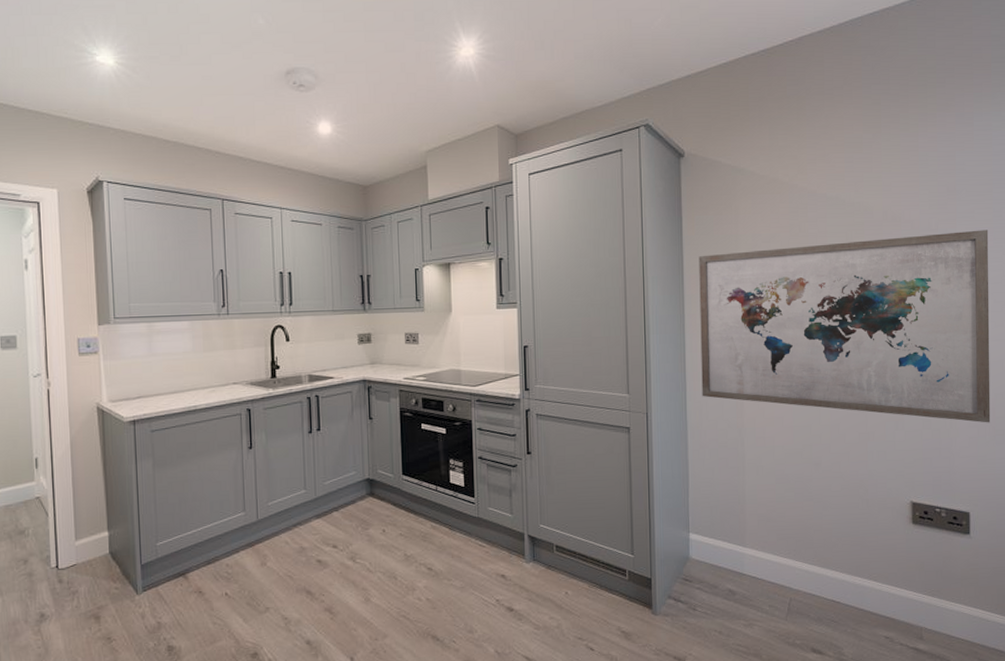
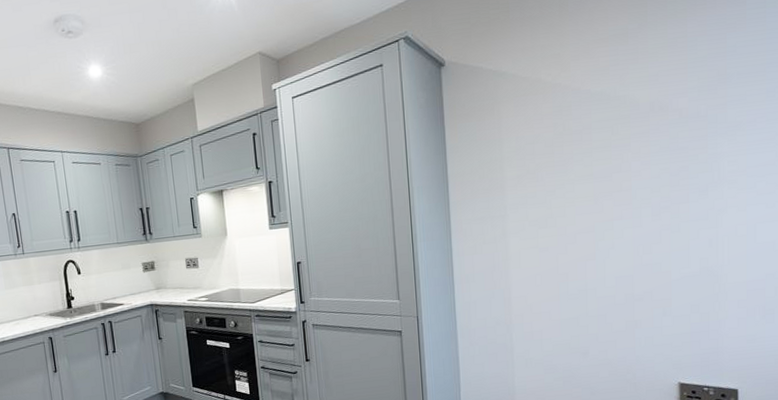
wall art: present [699,230,991,423] -> none [463,111,761,304]

